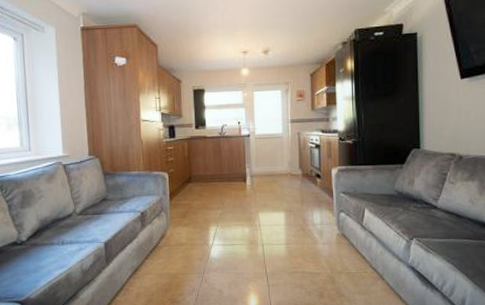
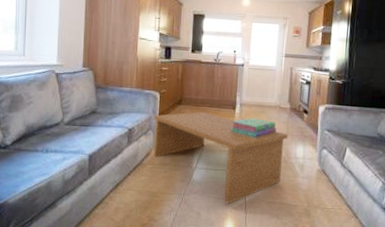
coffee table: none [165,187,302,278] -> present [153,111,288,204]
stack of books: none [244,187,290,208] -> present [231,117,276,138]

